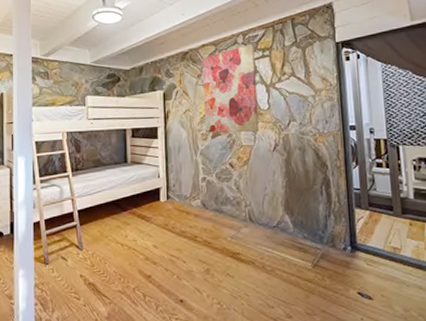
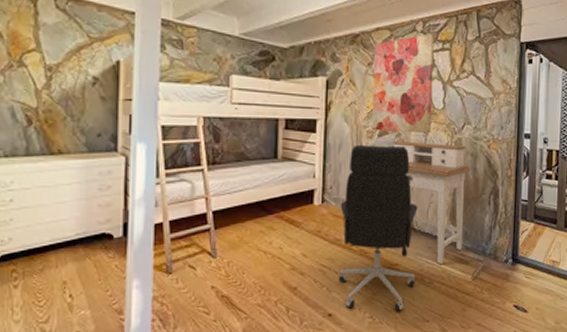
office chair: none [183,146,258,298] -> present [338,144,418,311]
desk: none [225,140,300,252] -> present [393,141,471,264]

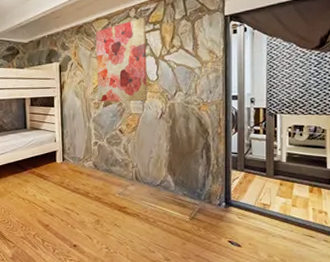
office chair: present [338,144,418,311] -> none [77,114,141,244]
desk: present [393,141,471,264] -> none [116,108,184,207]

